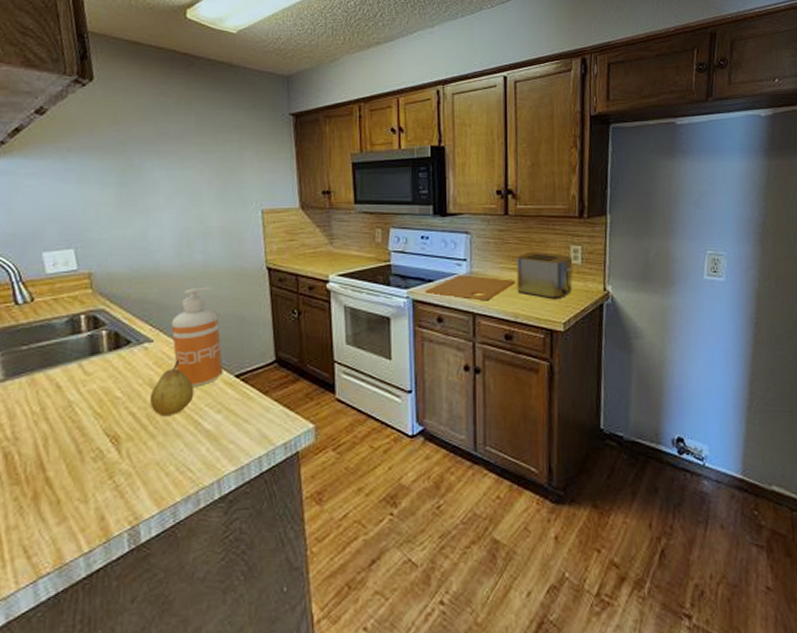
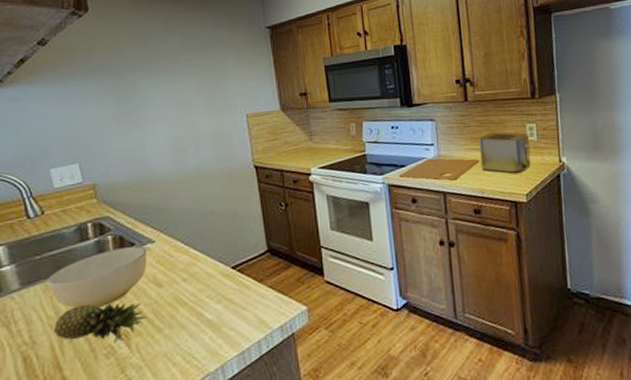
bowl: none [34,344,145,406] -> present [48,246,148,308]
fruit: none [37,402,141,446] -> present [53,302,148,343]
fruit: present [149,361,195,417] -> none [154,258,195,311]
soap dispenser: present [171,286,224,386] -> none [170,187,221,281]

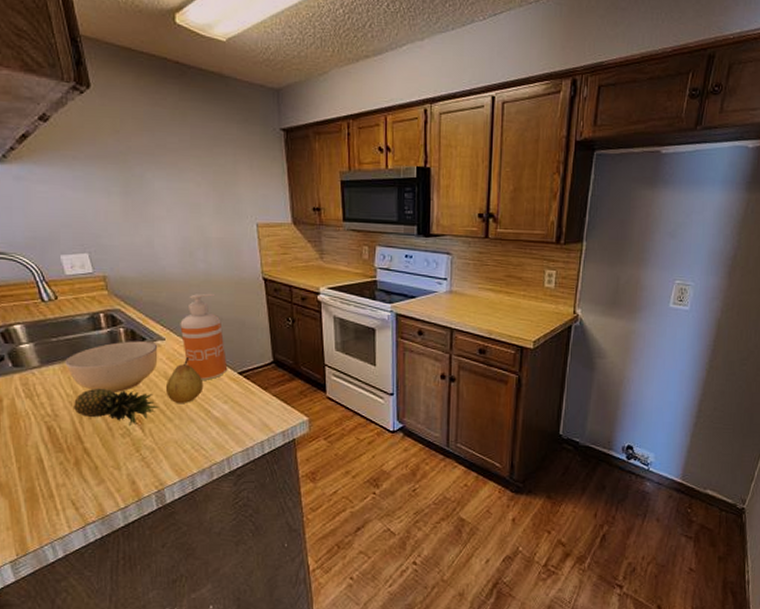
fruit: none [154,258,195,311] -> present [165,358,204,404]
soap dispenser: none [170,187,221,281] -> present [180,293,228,380]
cutting board: present [398,158,479,181] -> none [407,293,491,318]
toaster: present [478,132,531,174] -> none [492,275,547,320]

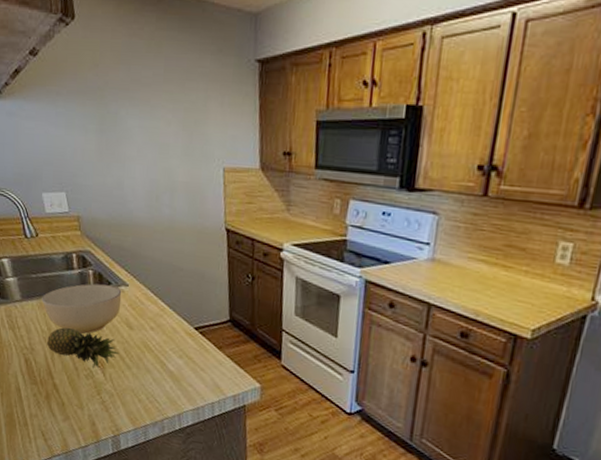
fruit: present [165,358,204,404] -> none [126,306,161,353]
soap dispenser: present [180,293,228,380] -> none [143,240,185,332]

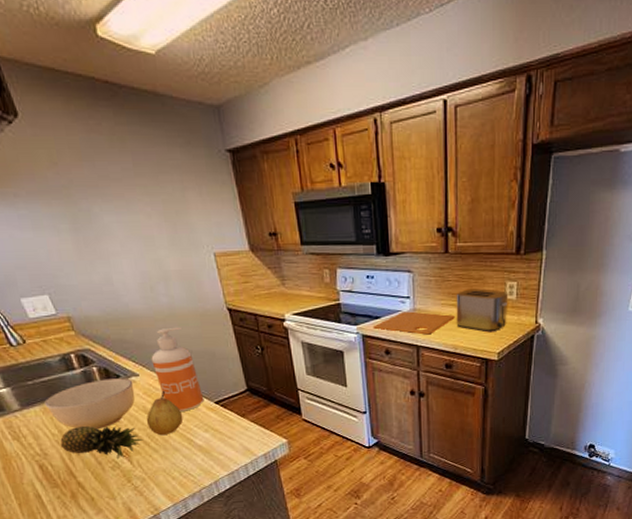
fruit: none [126,306,161,353] -> present [146,391,183,436]
soap dispenser: none [143,240,185,332] -> present [151,326,205,412]
cutting board: none [379,260,483,293] -> present [373,311,455,335]
toaster: none [483,244,560,302] -> present [456,289,508,332]

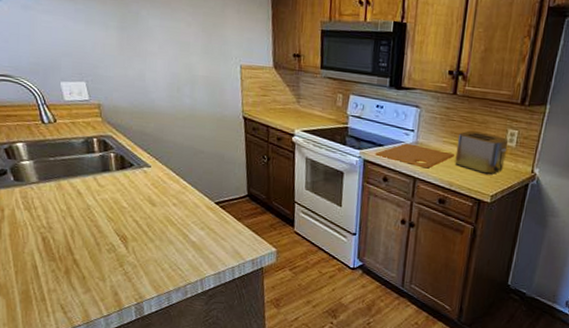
bowl: present [44,378,136,429] -> none [60,165,144,212]
fruit: present [60,425,143,459] -> none [65,206,142,243]
fruit: present [146,391,183,436] -> none [148,185,184,227]
soap dispenser: present [151,326,205,412] -> none [165,127,206,207]

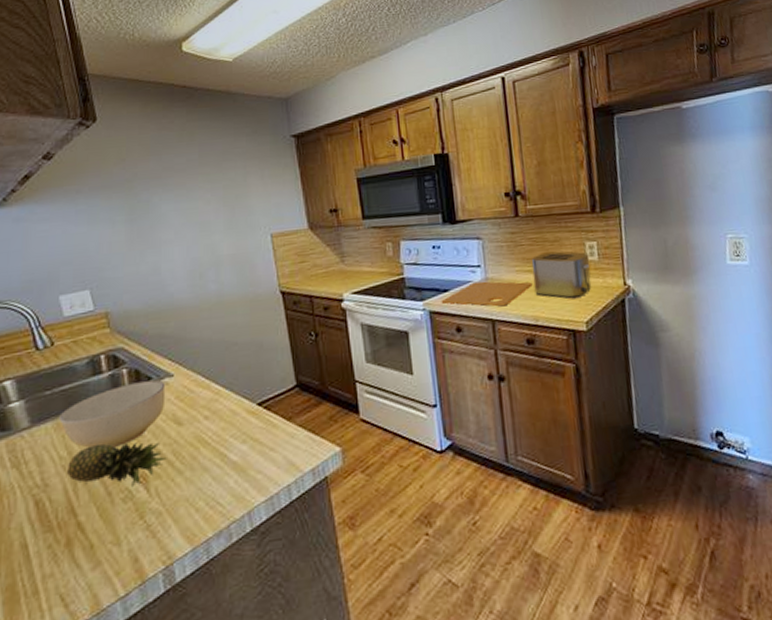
bowl: none [60,165,144,212] -> present [59,380,166,448]
fruit: none [65,206,142,243] -> present [66,441,167,486]

